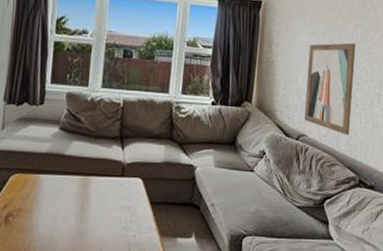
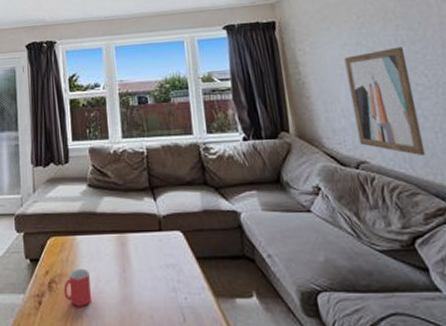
mug: none [20,204,48,239] -> present [64,268,91,306]

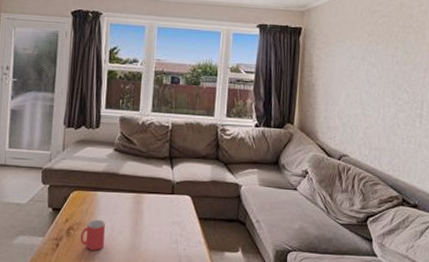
wall art: present [344,46,426,157] -> none [345,65,397,156]

